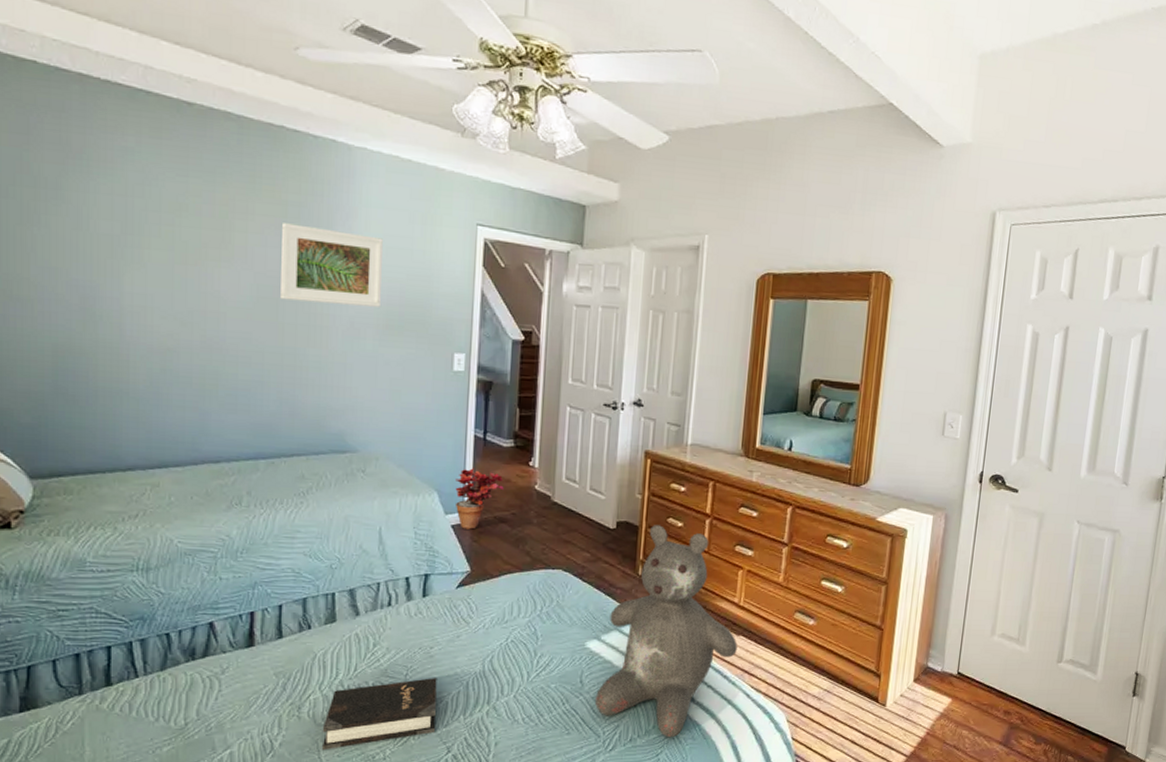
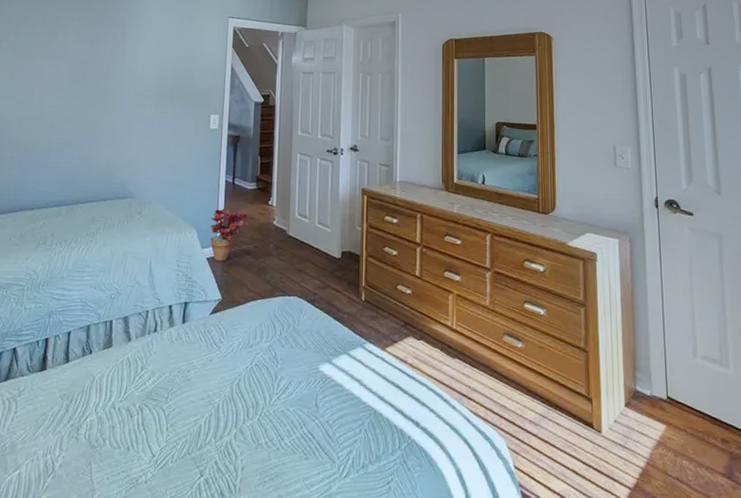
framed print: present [281,223,383,307] -> none [86,25,161,82]
hardback book: present [323,678,437,751] -> none [95,401,193,473]
teddy bear: present [595,525,738,738] -> none [330,254,454,465]

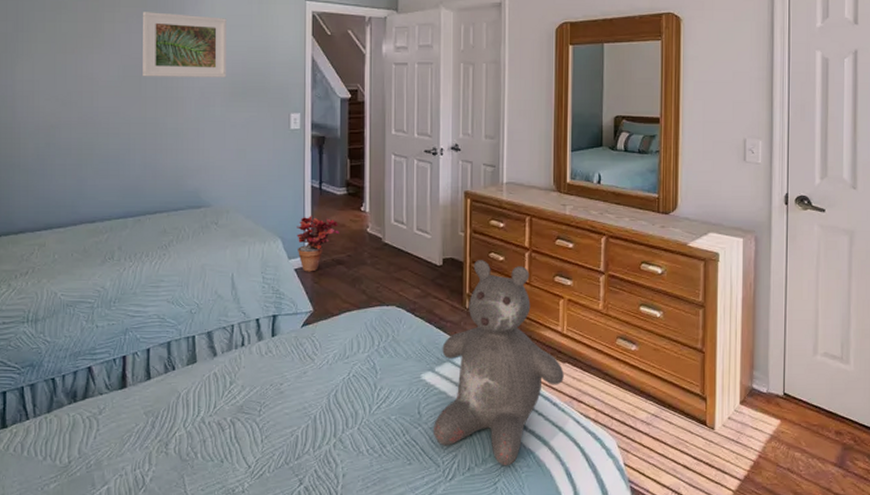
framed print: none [86,25,161,82] -> present [143,12,226,78]
teddy bear: none [330,254,454,465] -> present [434,260,564,466]

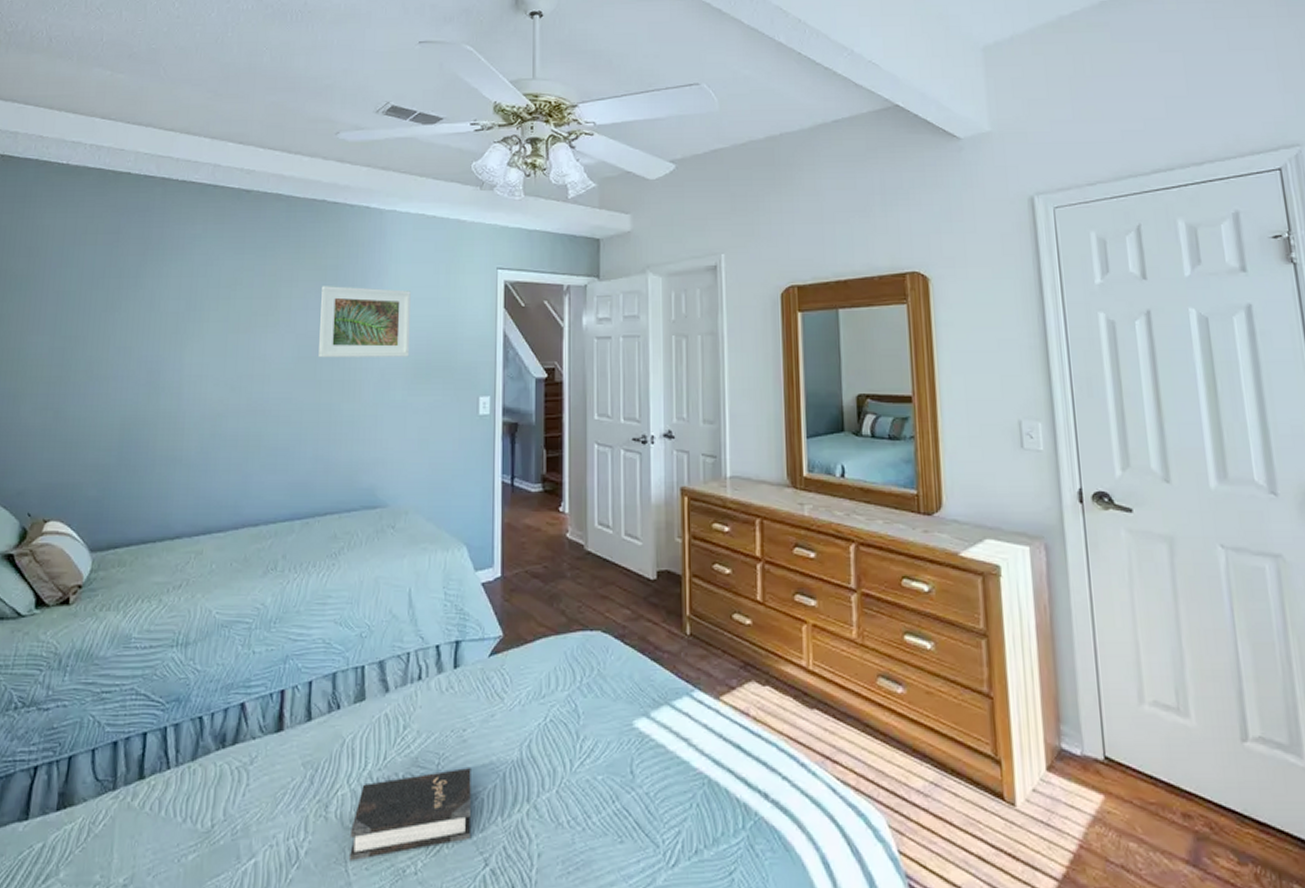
hardback book: none [188,413,288,485] -> present [350,768,471,862]
potted plant: present [297,214,339,272] -> none [484,516,534,587]
teddy bear: present [434,260,564,466] -> none [650,573,813,850]

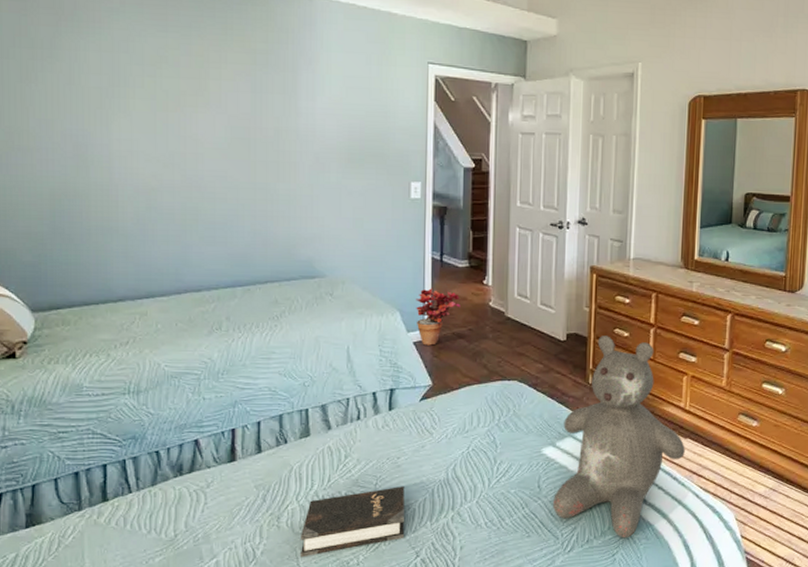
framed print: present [319,286,411,358] -> none [252,70,343,143]
potted plant: none [484,516,534,587] -> present [416,287,461,346]
teddy bear: none [650,573,813,850] -> present [553,336,685,539]

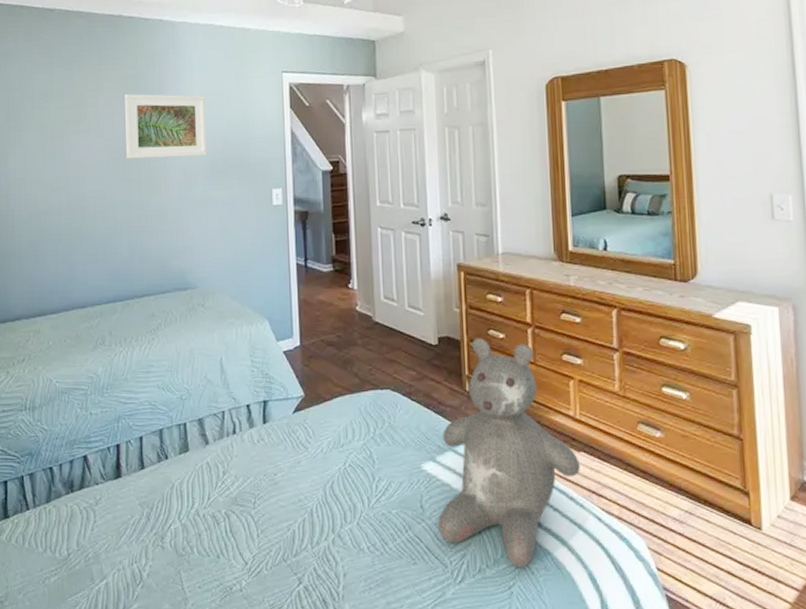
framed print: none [252,70,343,143] -> present [125,94,207,159]
hardback book: present [301,486,405,558] -> none [184,505,285,581]
potted plant: present [416,287,461,346] -> none [284,293,328,354]

